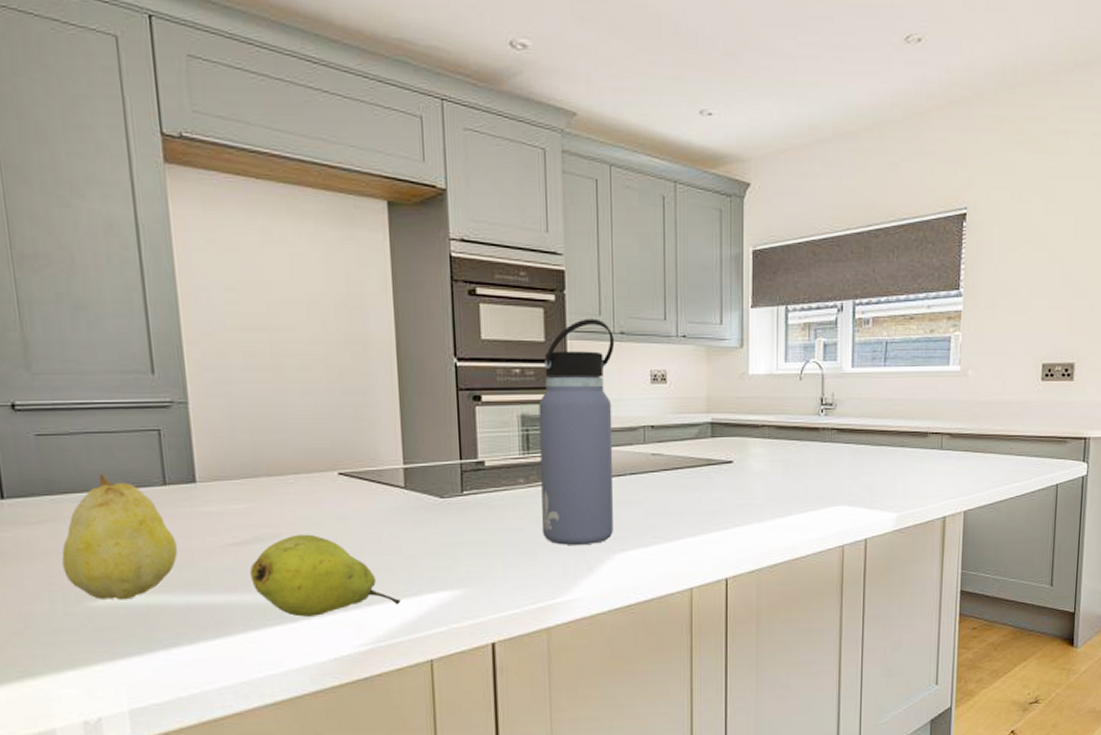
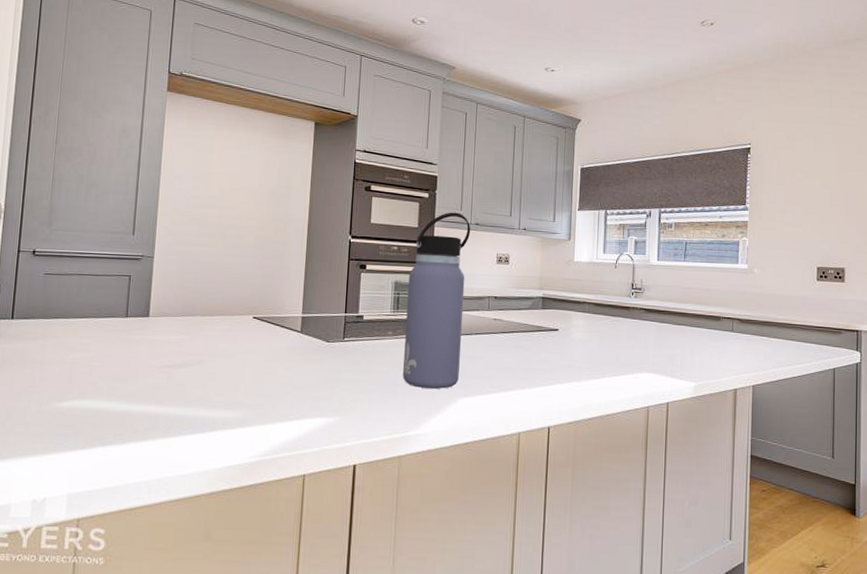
fruit: present [62,474,178,600] -> none [43,305,128,404]
fruit: present [250,534,401,617] -> none [176,362,286,430]

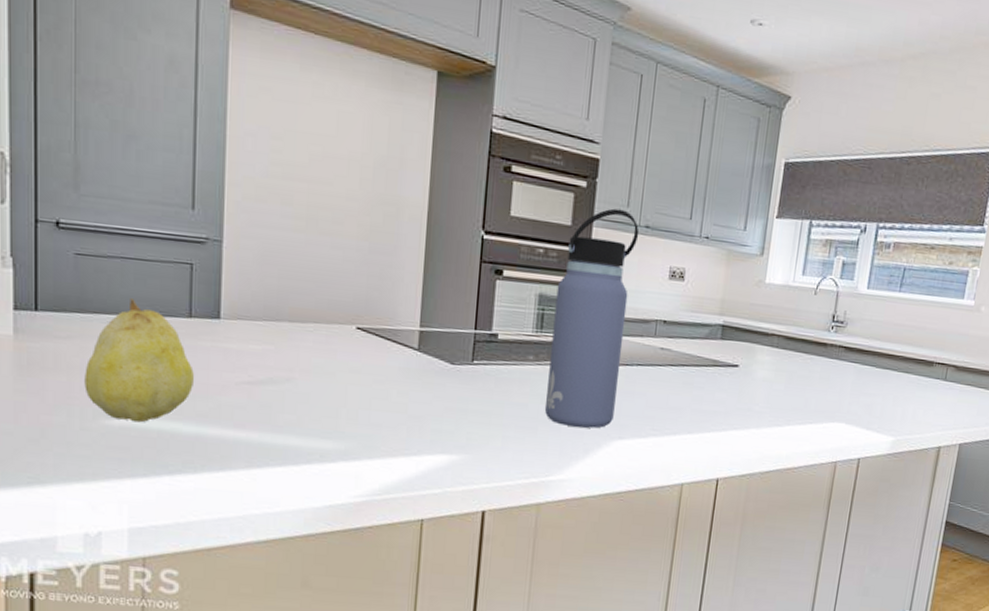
fruit: none [43,305,128,404] -> present [84,298,195,423]

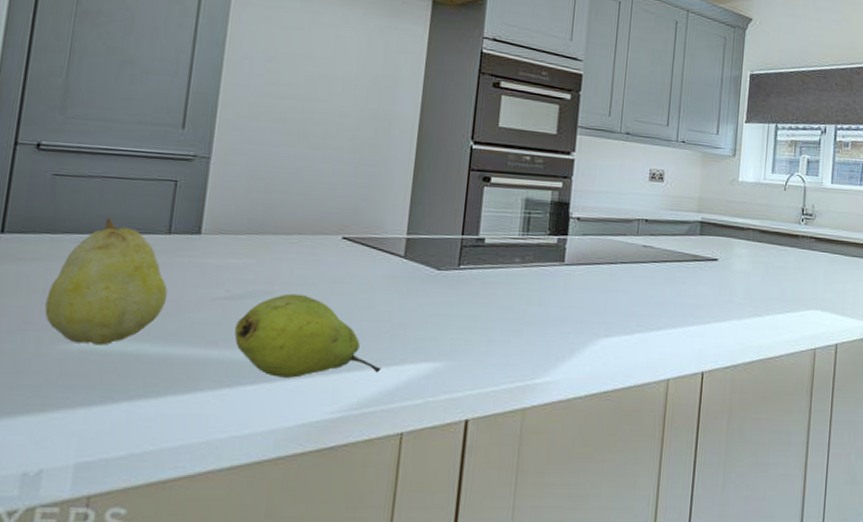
fruit: none [260,381,400,463] -> present [234,293,381,378]
water bottle: present [545,208,640,429] -> none [531,118,621,328]

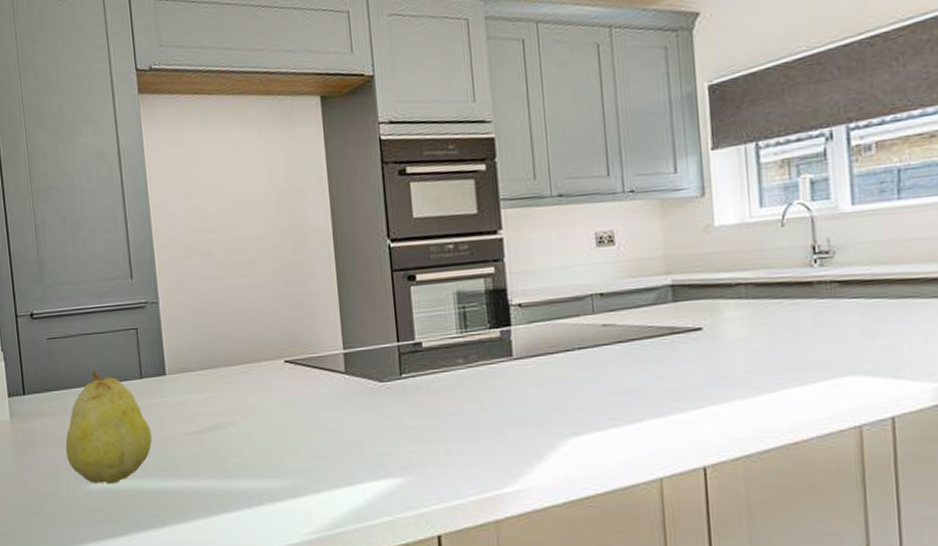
fruit: present [234,293,381,378] -> none [211,421,345,503]

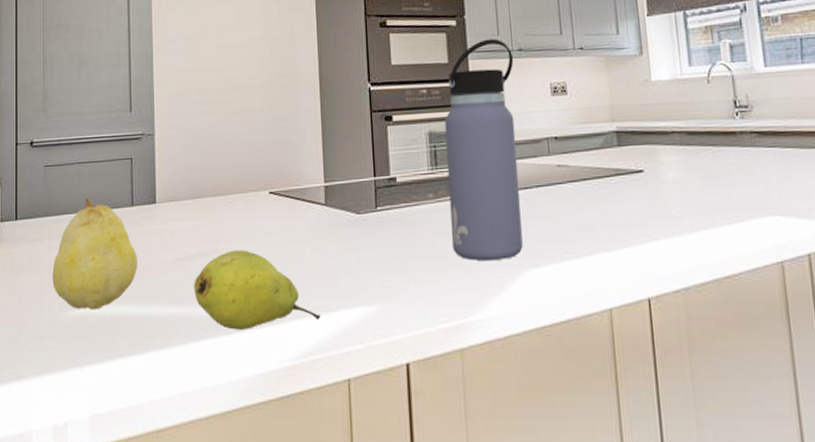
fruit: none [211,421,345,503] -> present [194,249,321,330]
water bottle: none [474,183,564,429] -> present [444,38,523,261]

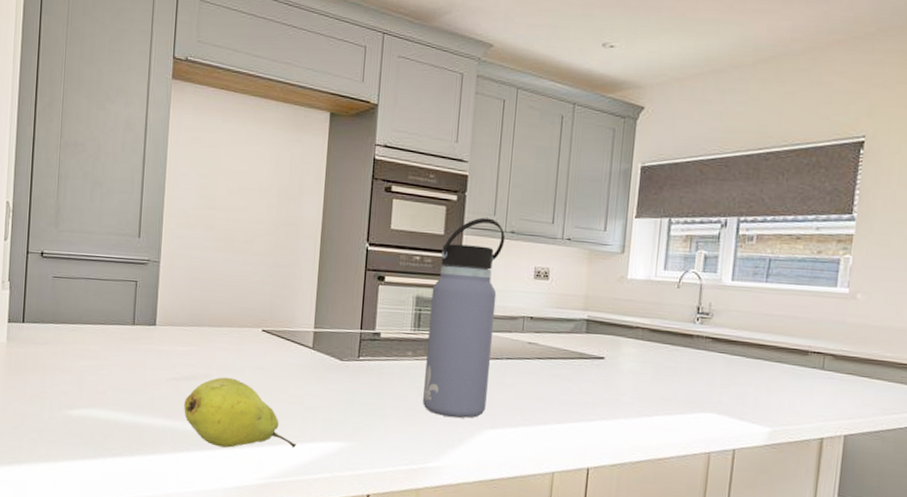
fruit: present [52,197,139,310] -> none [54,311,135,413]

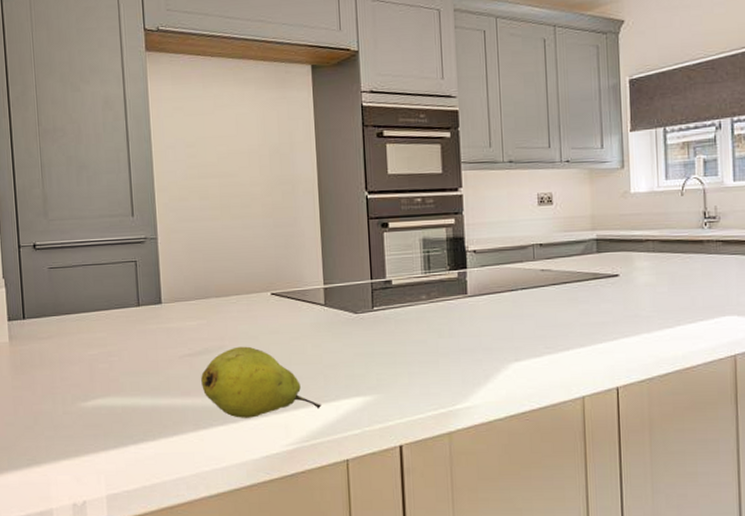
water bottle: present [423,217,506,418] -> none [438,150,507,355]

